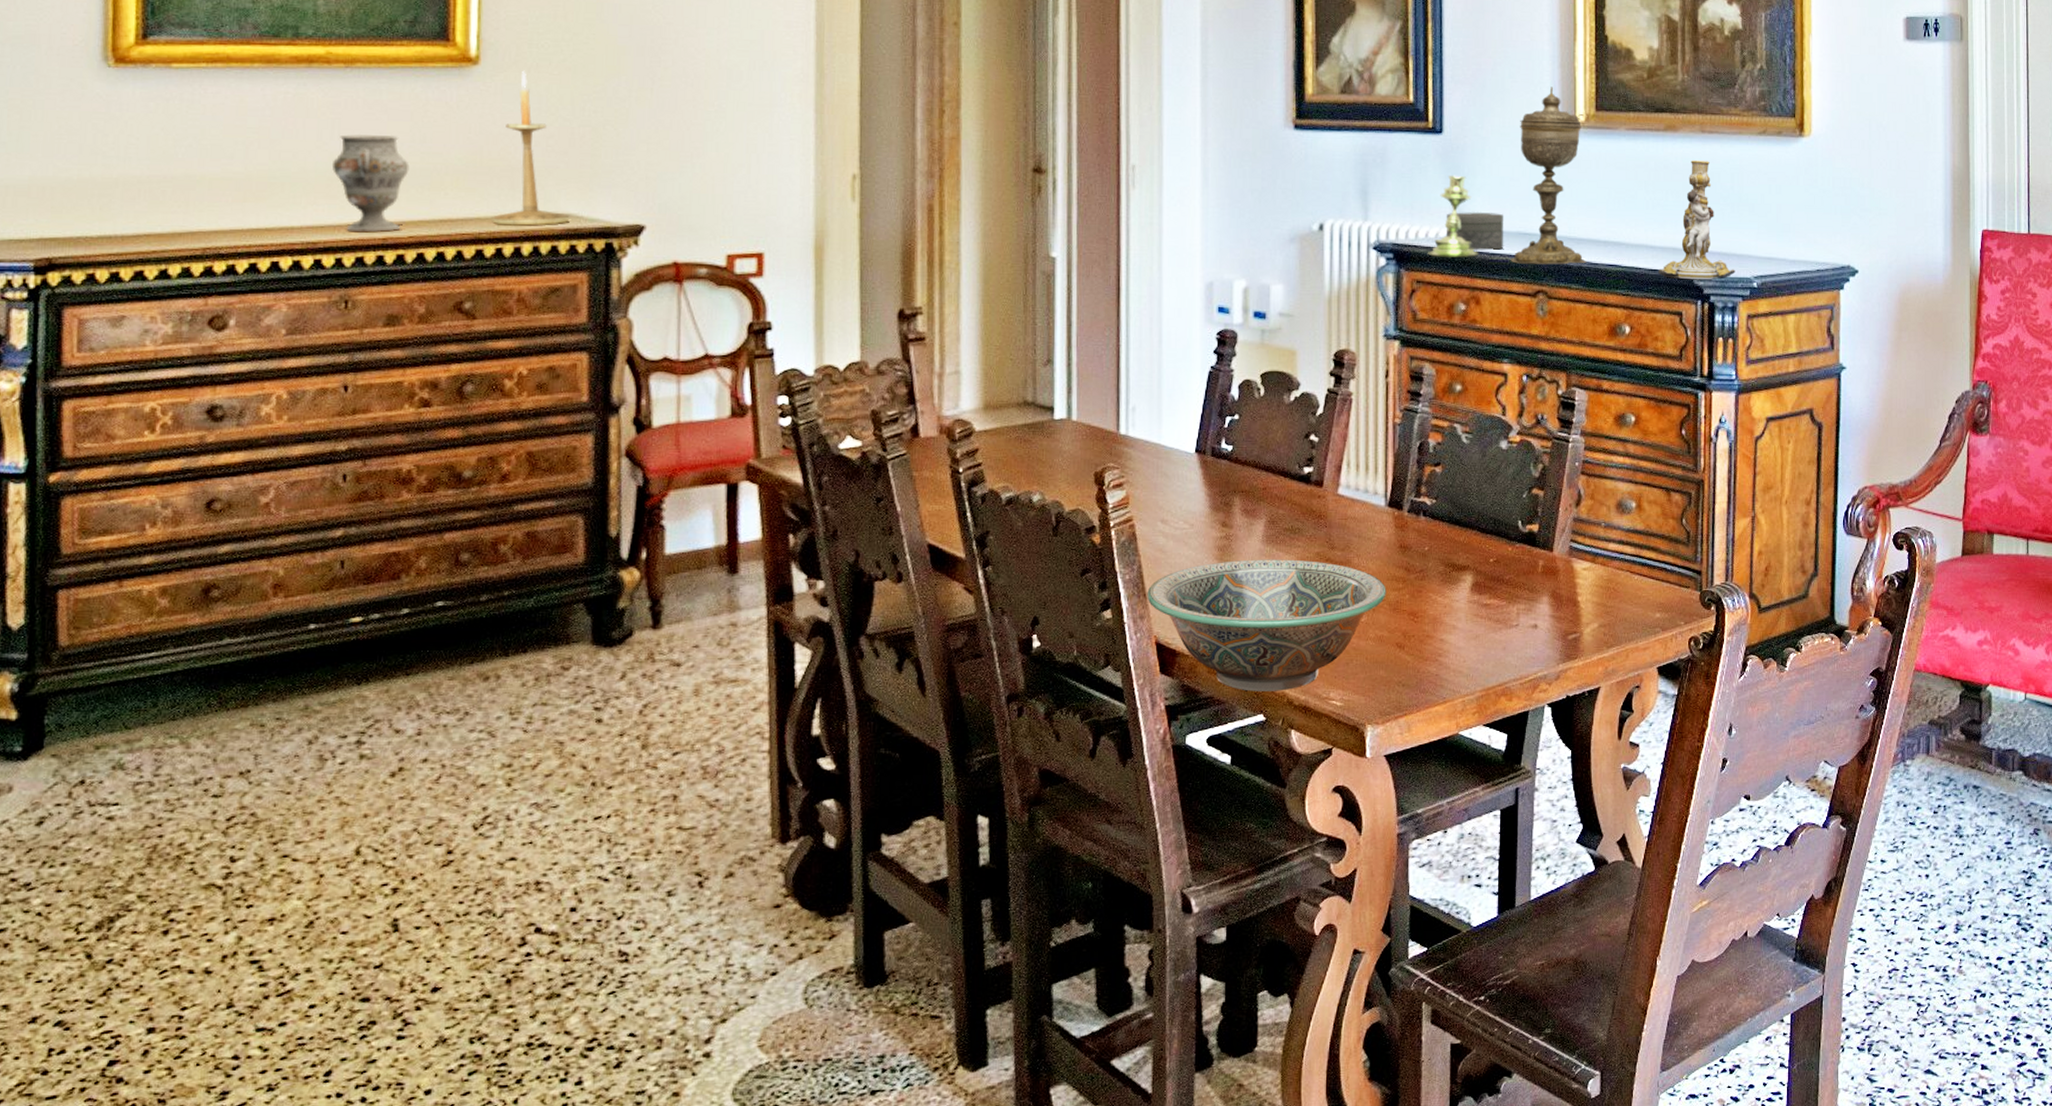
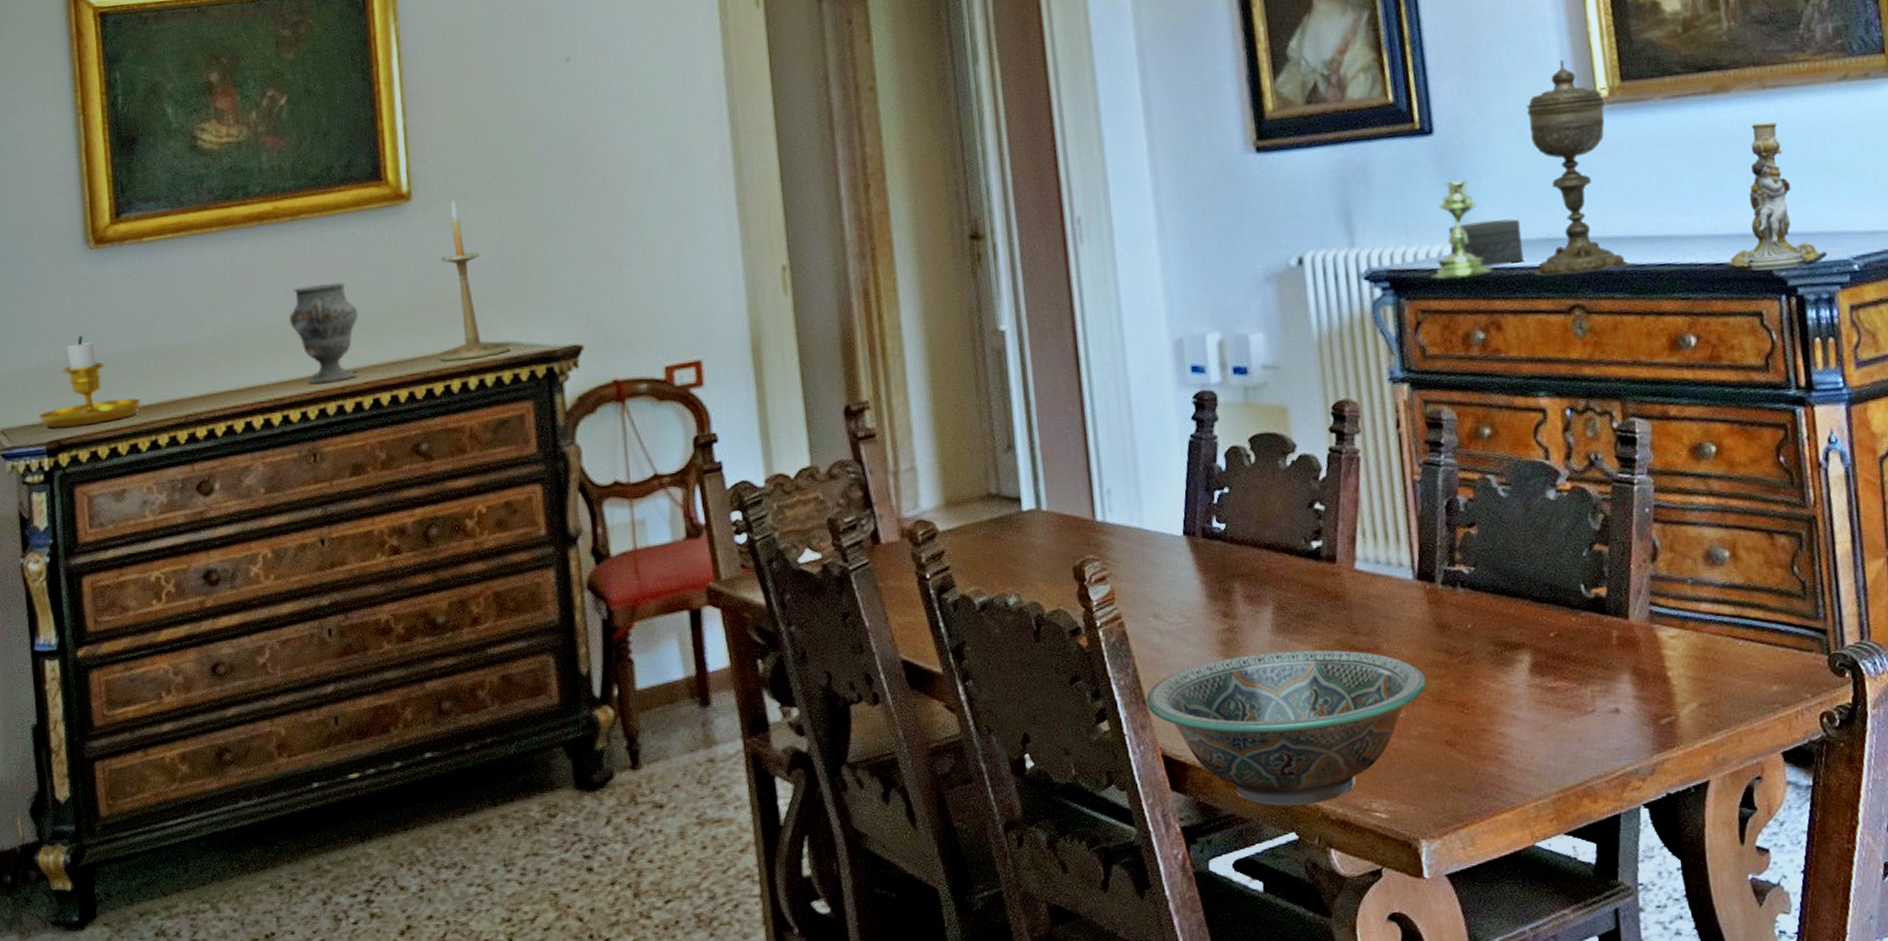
candlestick: none [28,154,152,247] -> present [39,335,141,429]

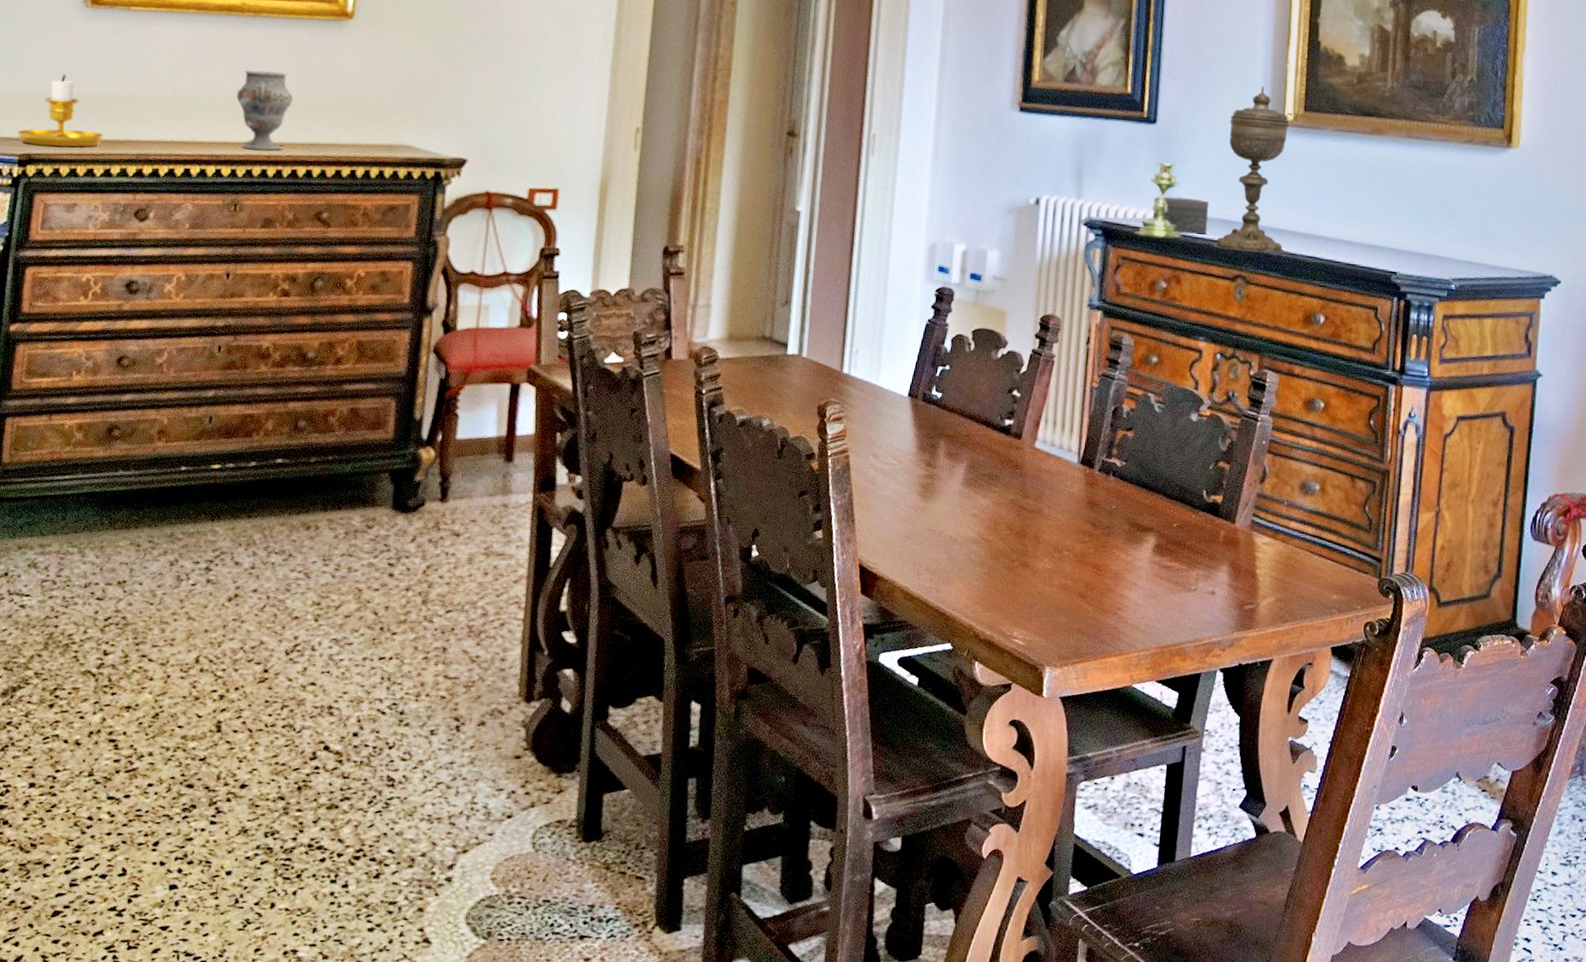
candlestick: present [437,200,510,362] -> none [349,25,410,154]
decorative bowl: present [1146,649,1427,806] -> none [855,498,1073,624]
candlestick: present [1725,122,1827,272] -> none [1356,162,1434,279]

